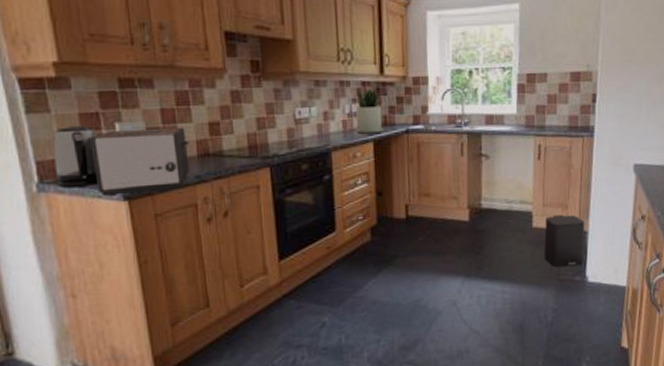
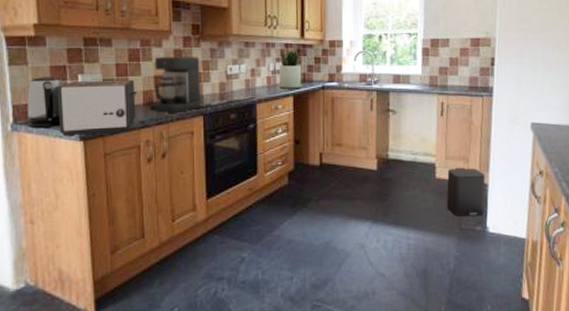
coffee maker: none [204,98,268,166] -> present [149,57,202,113]

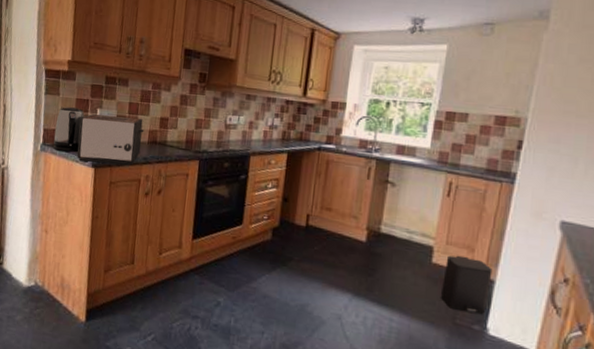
coffee maker: present [149,57,202,113] -> none [152,100,203,155]
planter: present [277,48,303,89] -> none [273,106,300,147]

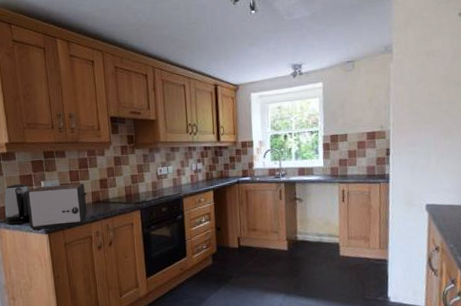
pedal bin: present [441,255,493,314] -> none [350,245,385,288]

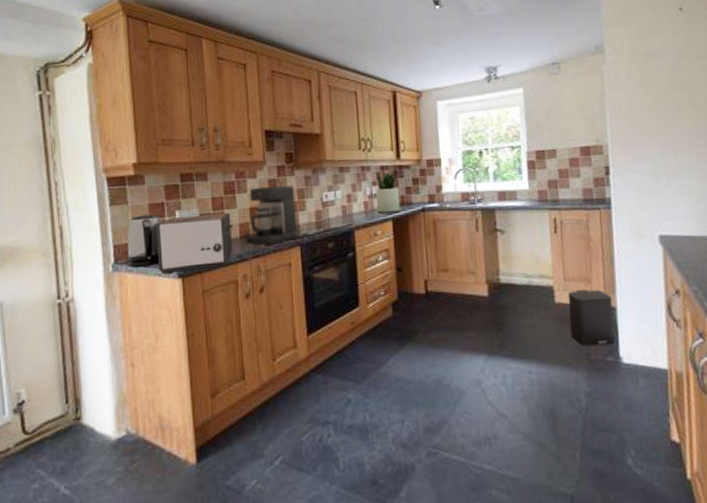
coffee maker: none [97,162,139,209] -> present [245,185,299,246]
planter: none [199,150,221,185] -> present [375,170,403,214]
pedal bin: none [350,245,385,288] -> present [567,289,615,346]

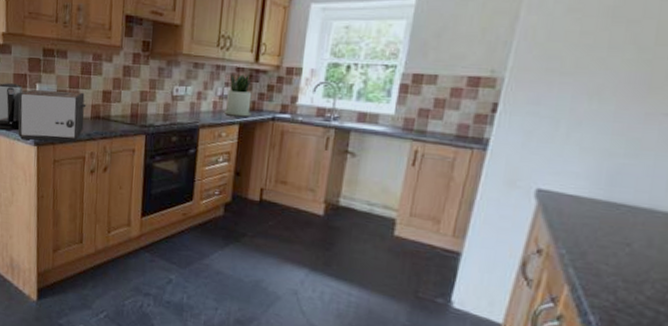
coffee maker: present [245,185,299,246] -> none [95,72,147,129]
pedal bin: present [567,289,615,346] -> none [403,227,460,287]

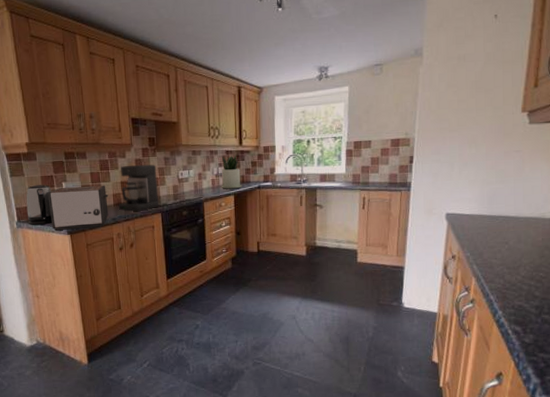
coffee maker: none [95,72,147,129] -> present [118,164,160,212]

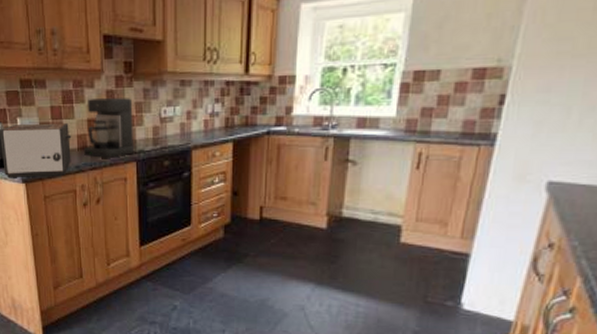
planter: present [221,155,242,189] -> none [215,87,245,134]

